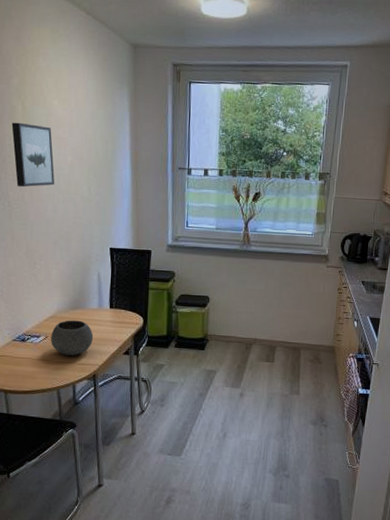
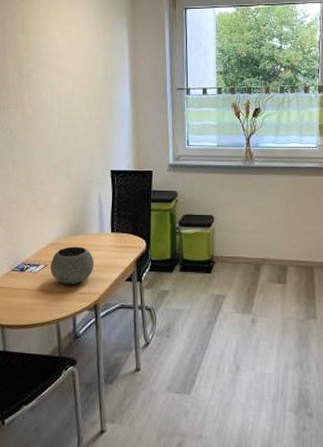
wall art: present [11,122,55,187] -> none [15,54,56,114]

